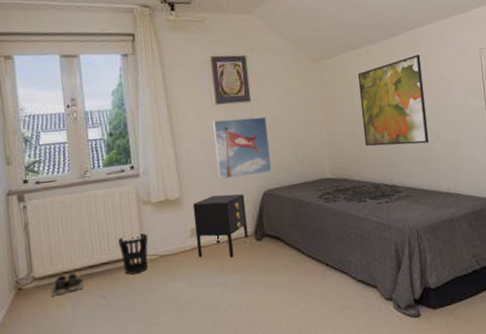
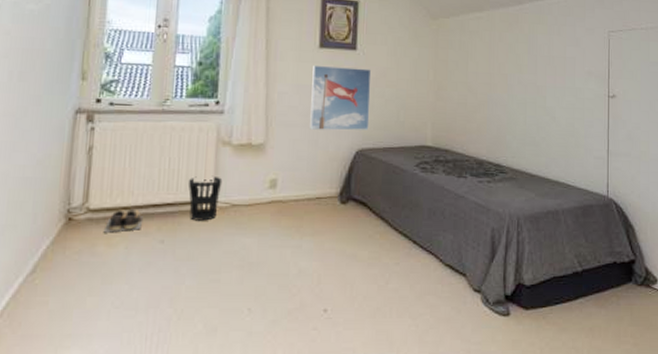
nightstand: present [192,194,249,258] -> none [273,146,335,218]
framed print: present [357,54,430,146] -> none [473,27,545,124]

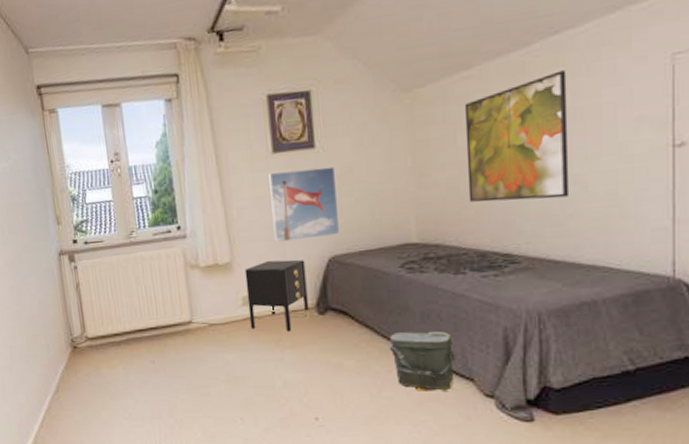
shoes: present [103,210,144,233] -> none [103,335,134,357]
wastebasket: present [187,175,223,221] -> none [165,298,197,342]
nightstand: none [273,146,335,218] -> present [244,259,310,332]
bag: none [399,227,453,286] -> present [389,331,455,392]
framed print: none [473,27,545,124] -> present [464,70,570,202]

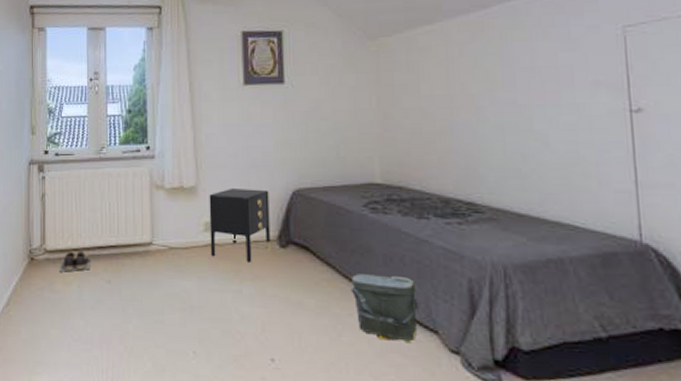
shoes: none [103,335,134,357] -> present [59,251,91,272]
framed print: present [269,166,340,242] -> none [239,102,305,170]
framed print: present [464,70,570,202] -> none [427,32,531,152]

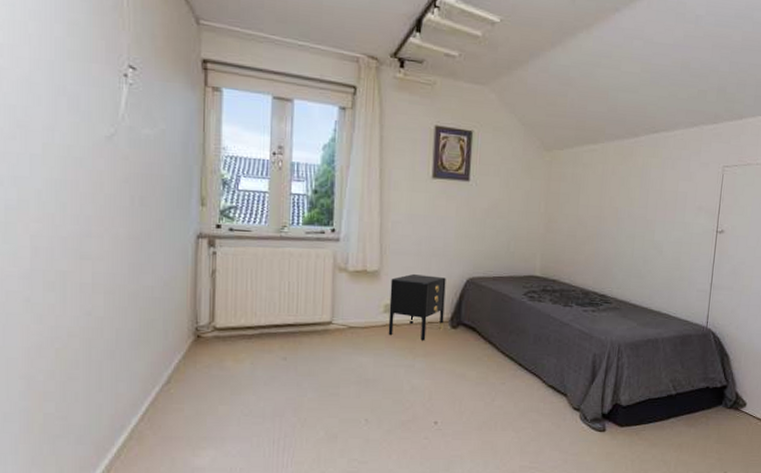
shoes: present [59,251,91,272] -> none [230,329,267,350]
bag: present [351,274,419,343] -> none [506,350,556,404]

